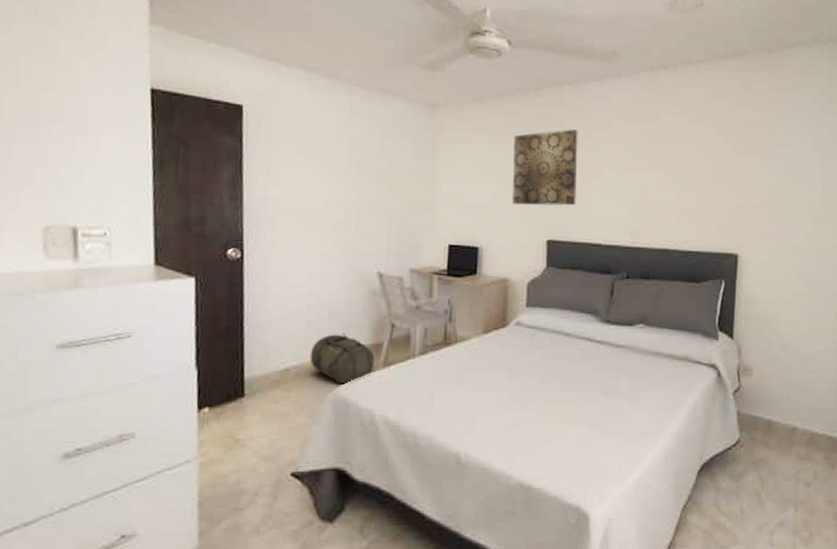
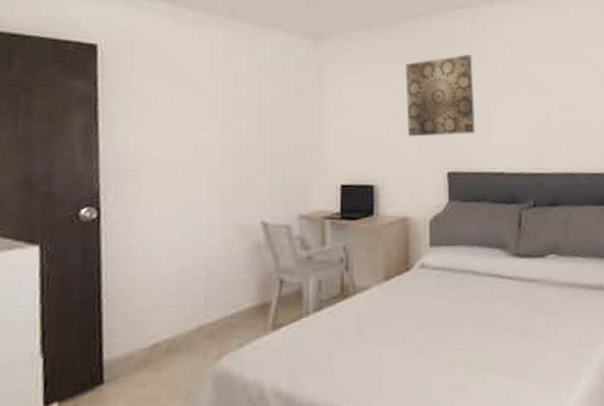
backpack: present [309,333,375,384] -> none [184,294,262,355]

